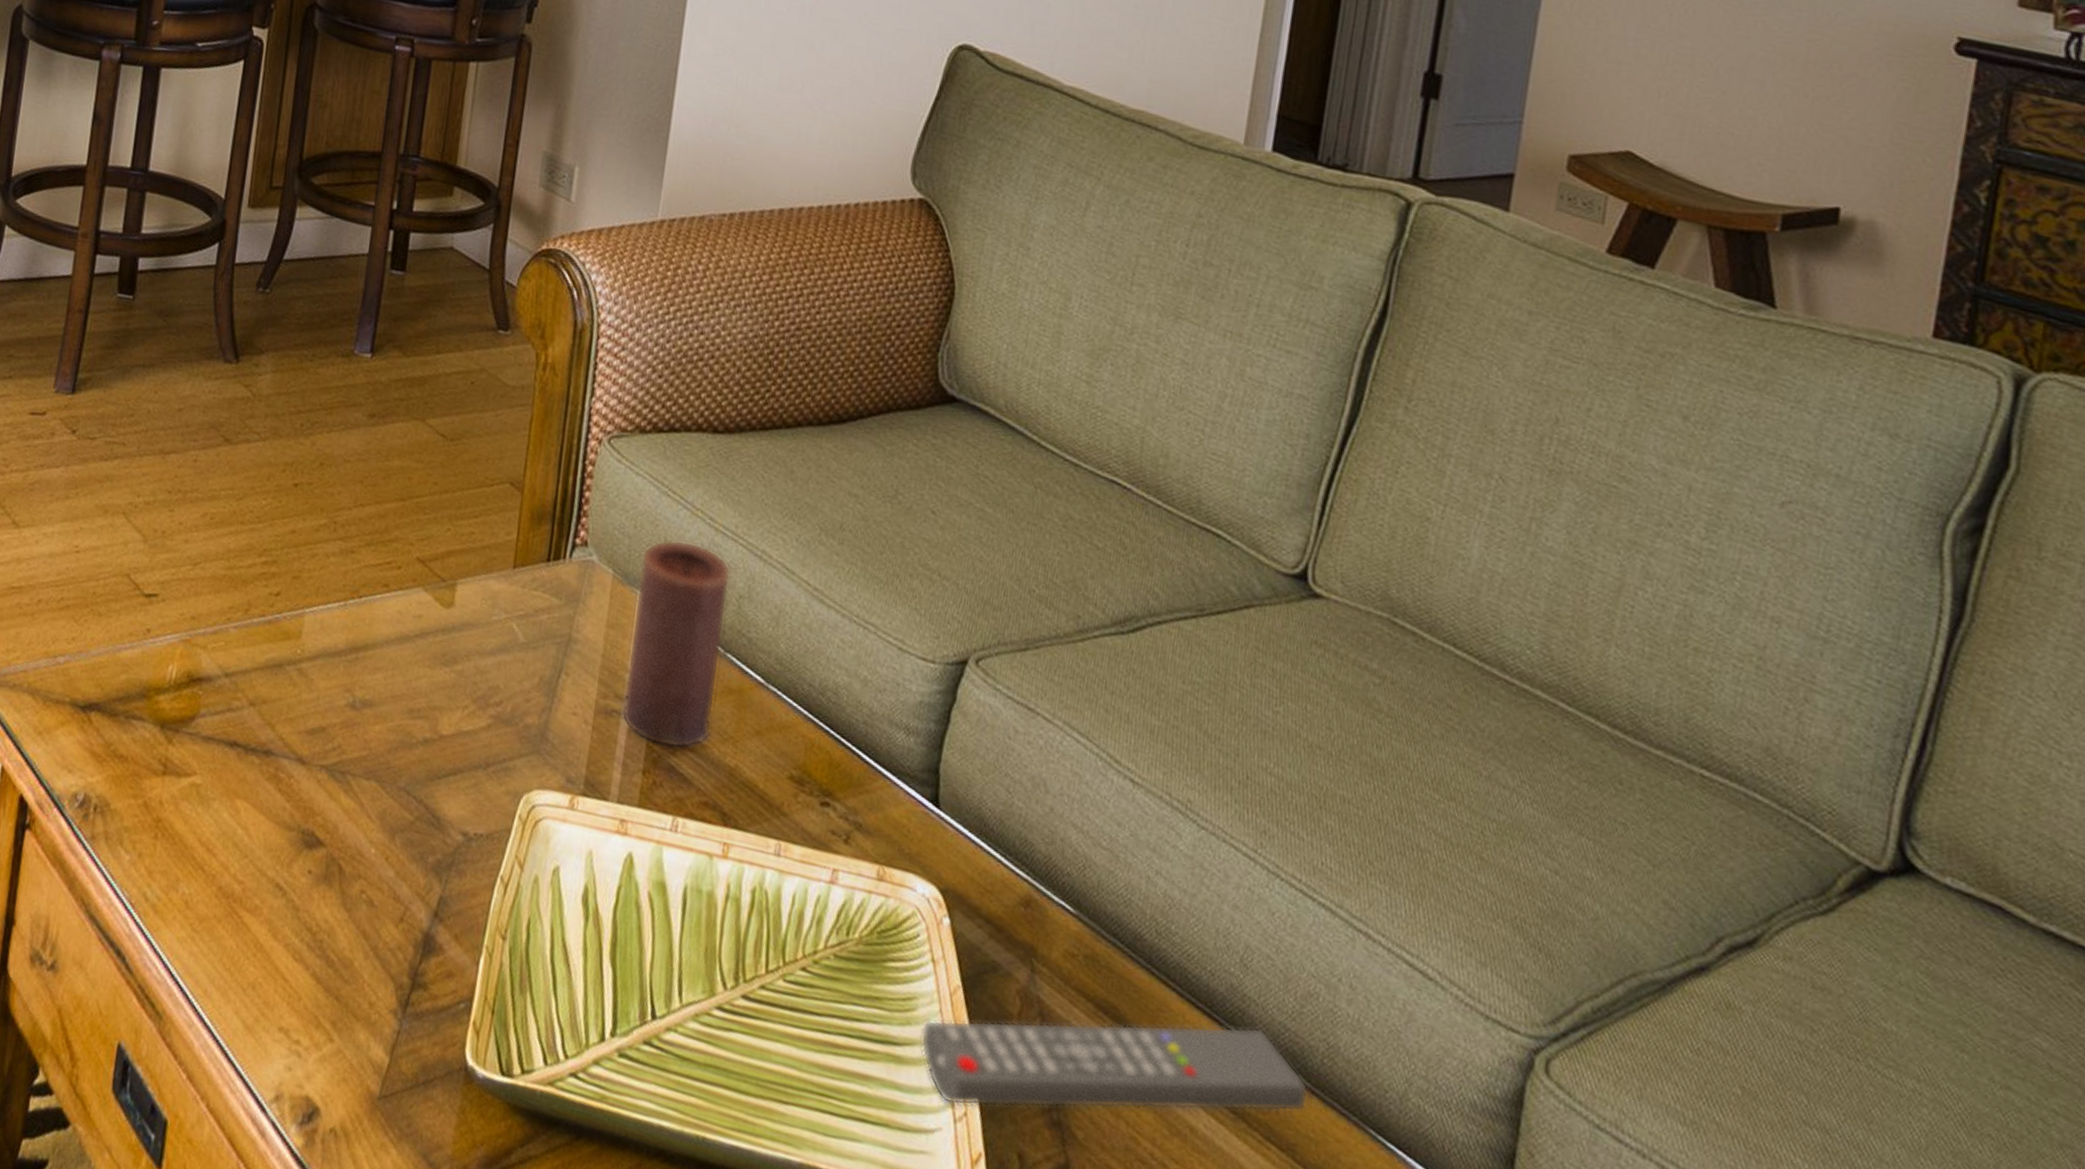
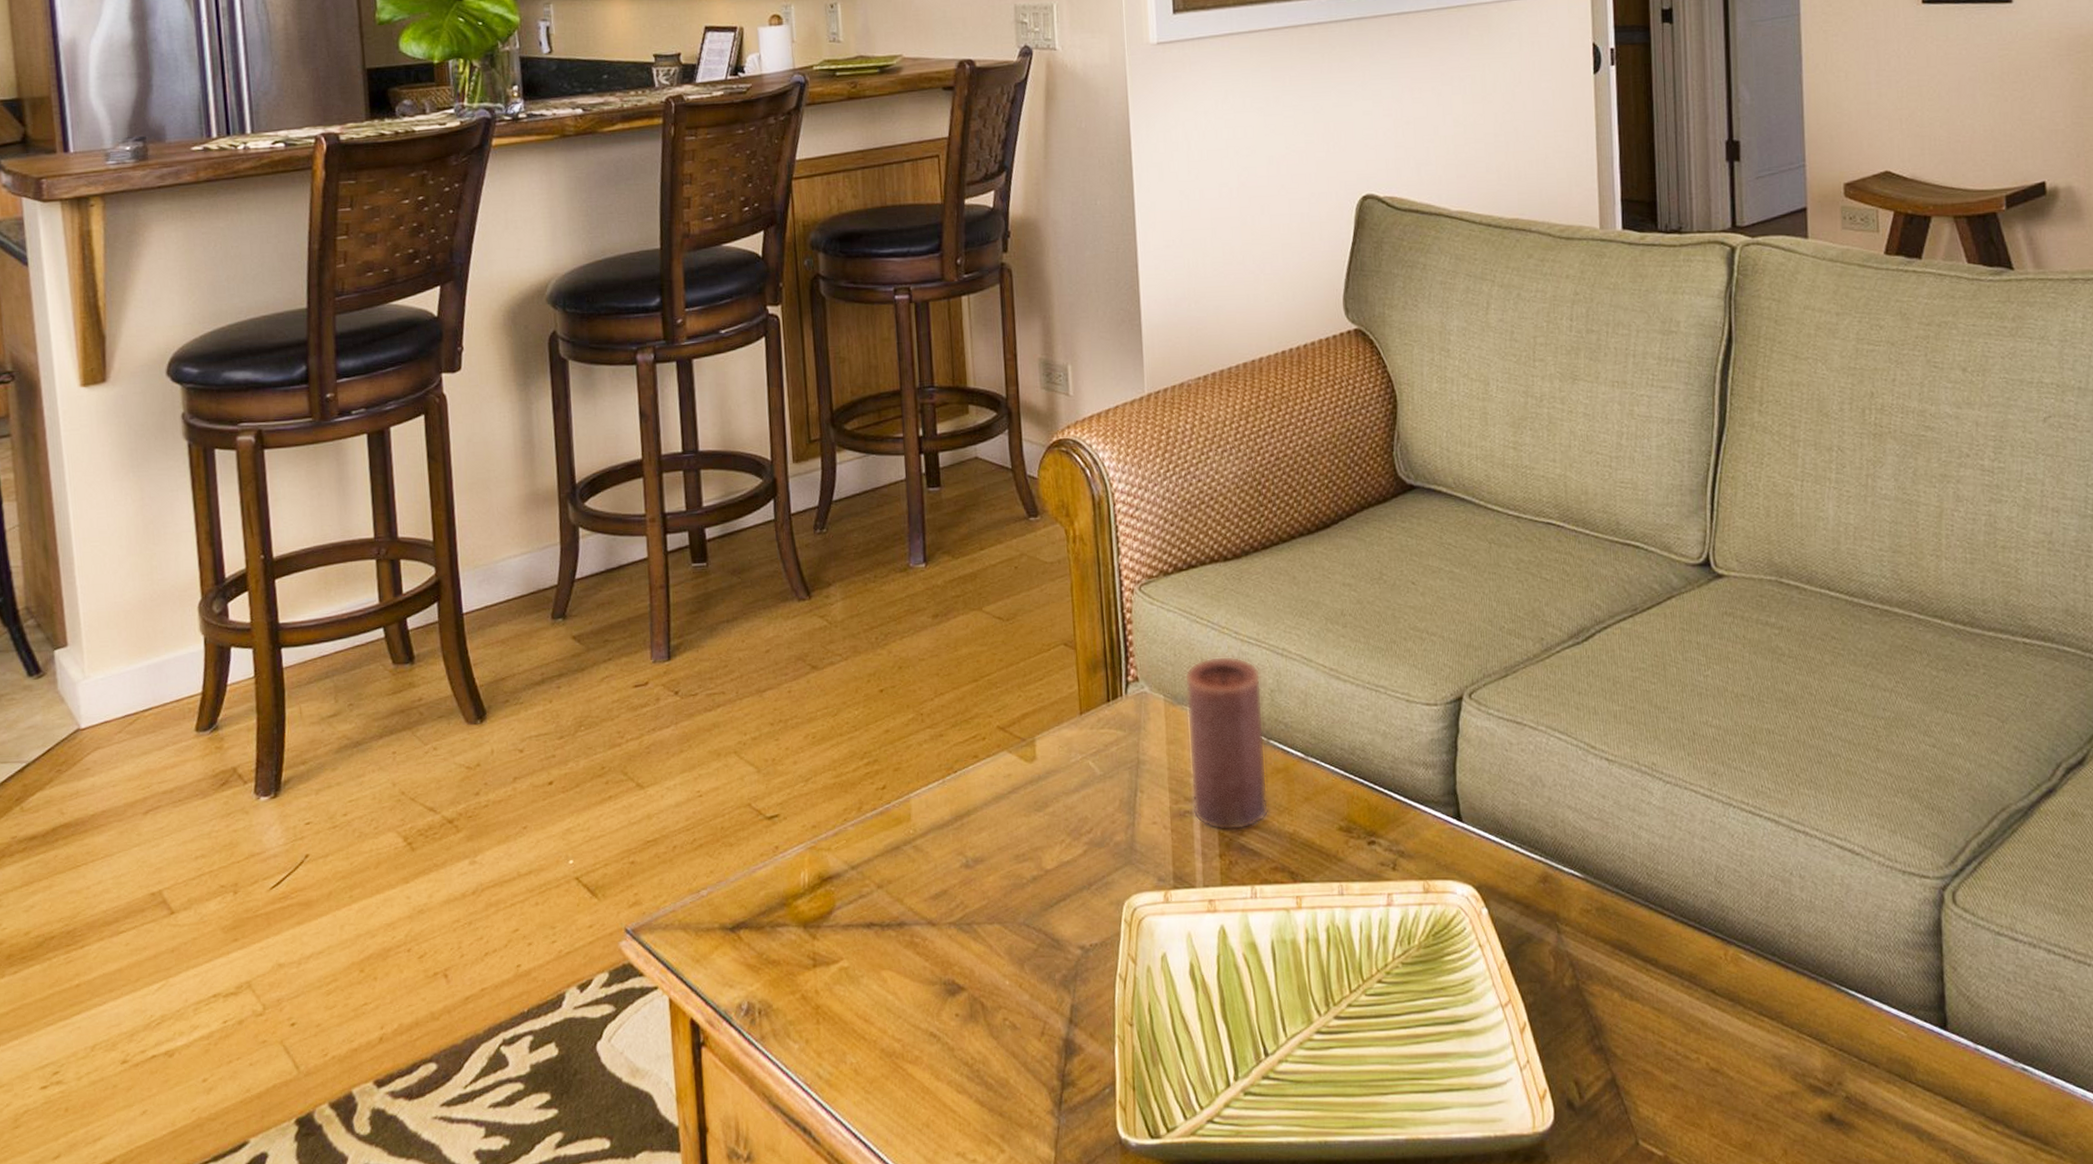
remote control: present [920,1019,1310,1112] -> none [1481,928,1786,1057]

